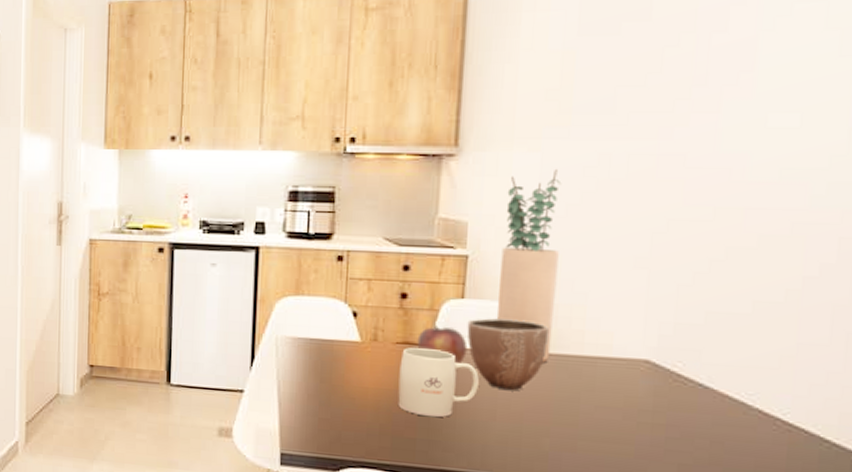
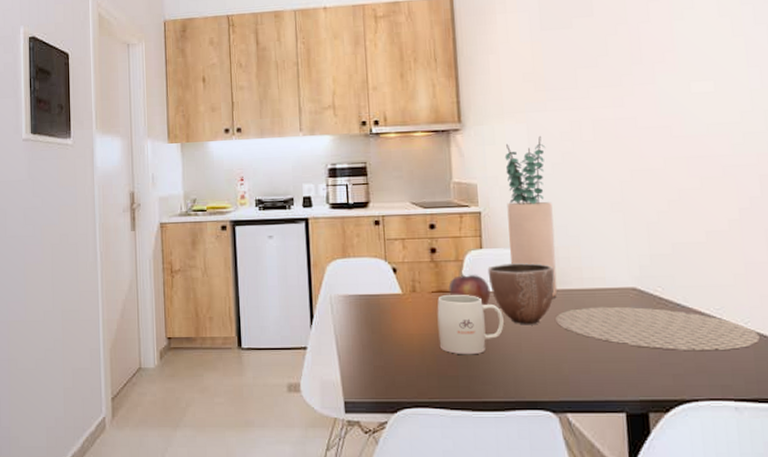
place mat: none [542,377,799,443] -> present [556,306,760,351]

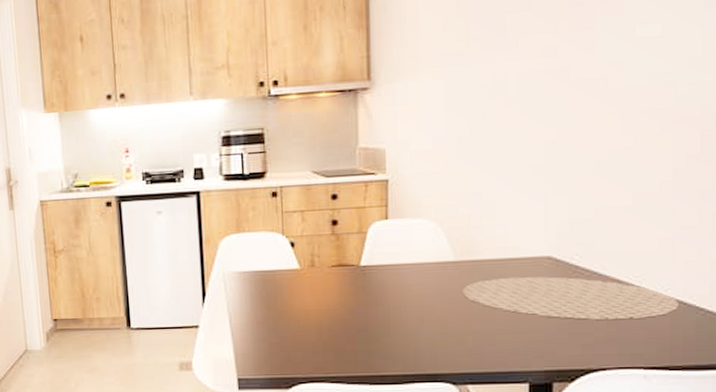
mug: present [437,294,504,355] -> none [336,267,407,330]
fruit: present [448,273,491,305] -> none [350,245,395,278]
decorative bowl: present [487,263,555,324] -> none [392,233,464,297]
vase: present [505,135,558,298] -> none [417,92,468,269]

